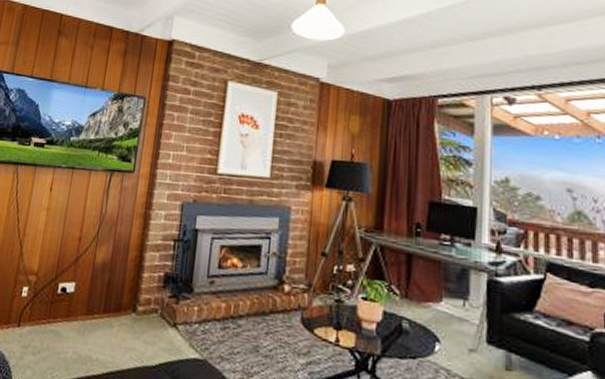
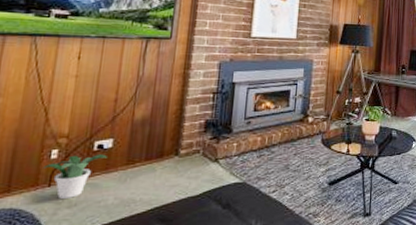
potted plant: none [15,295,69,344] -> present [43,154,107,199]

